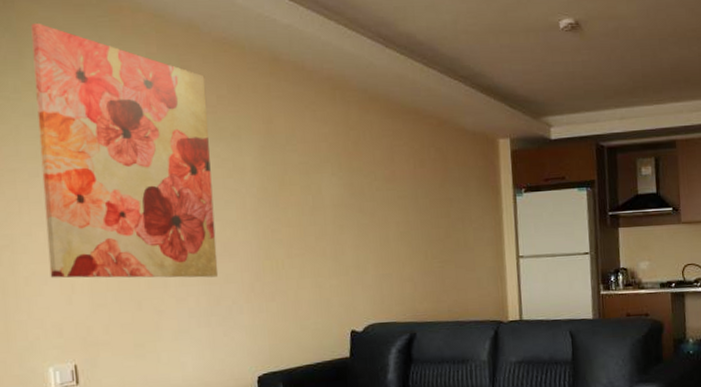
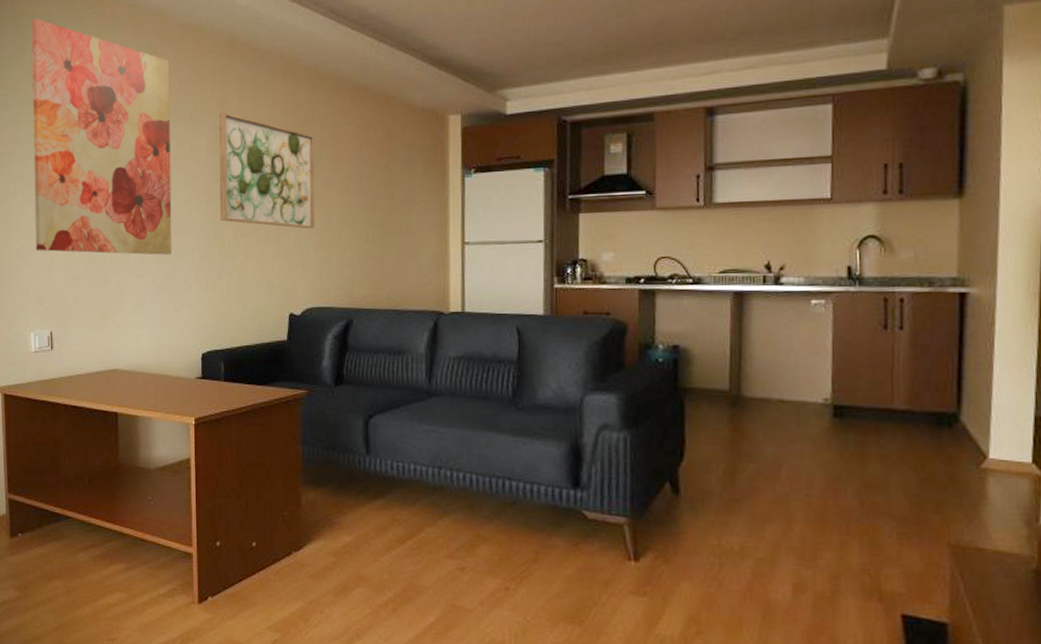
wall art: none [264,131,373,247] -> present [218,112,315,229]

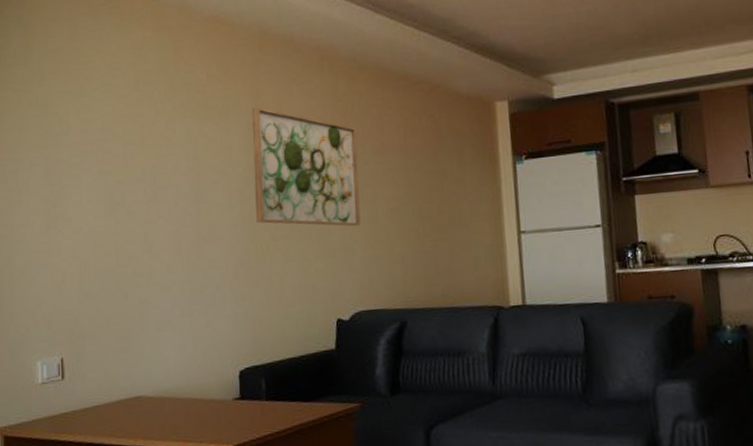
wall art: present [31,18,172,255] -> none [40,15,203,268]

